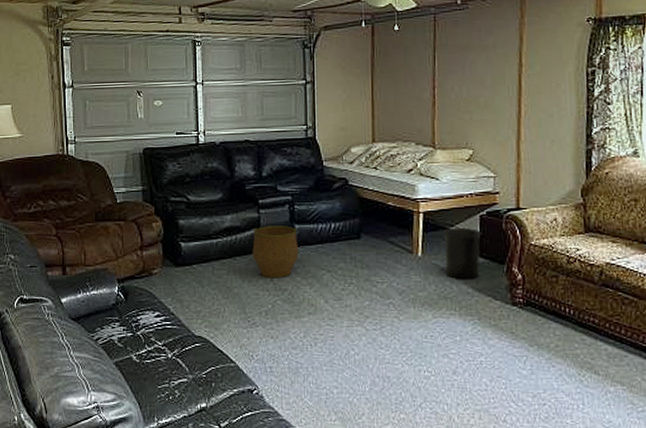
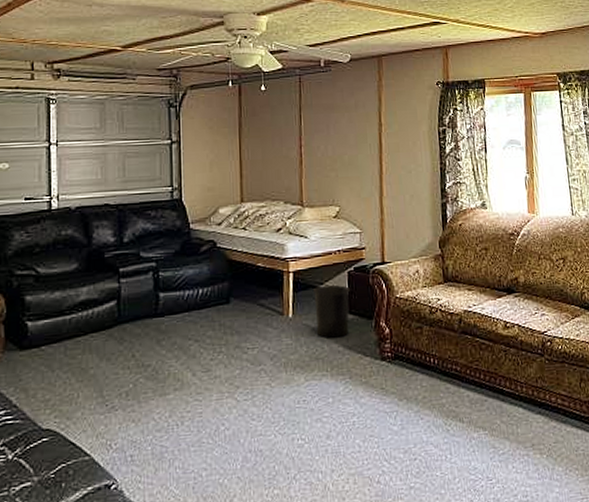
basket: present [252,226,298,279] -> none [111,294,163,355]

